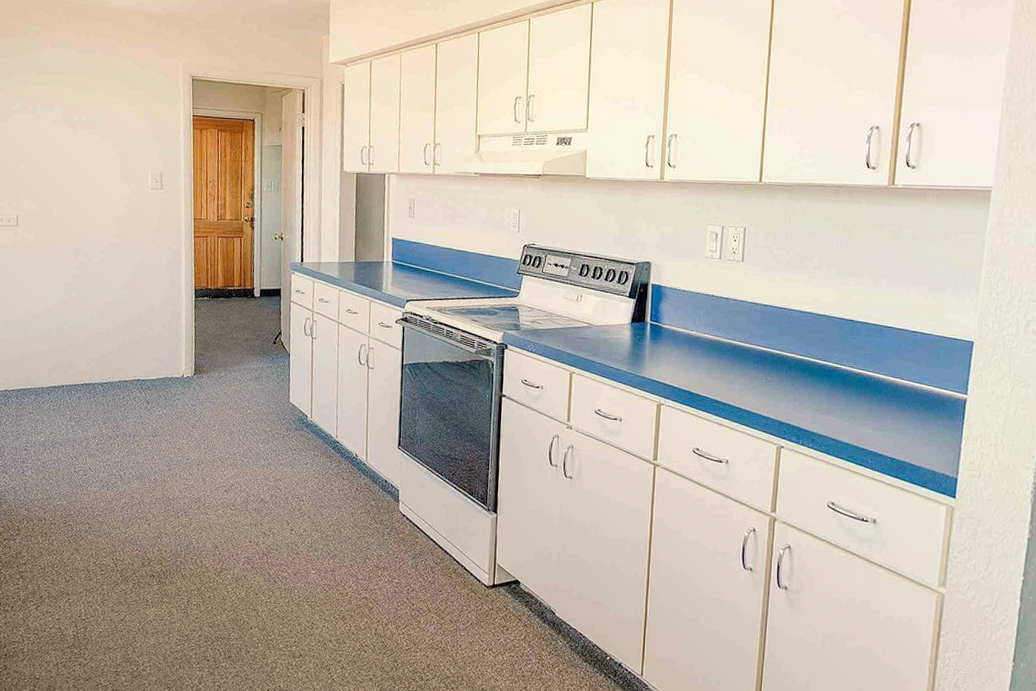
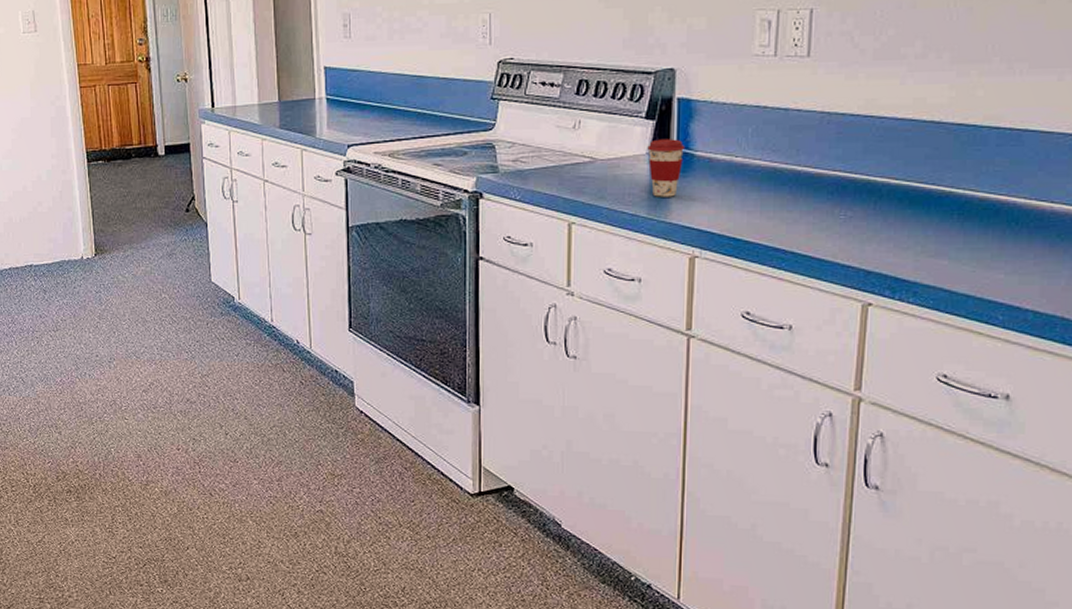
coffee cup: none [629,313,656,358] -> present [647,139,685,197]

